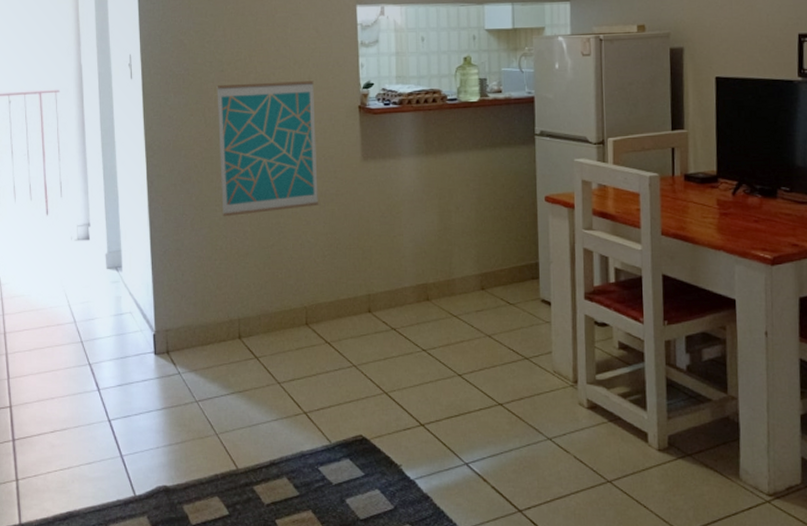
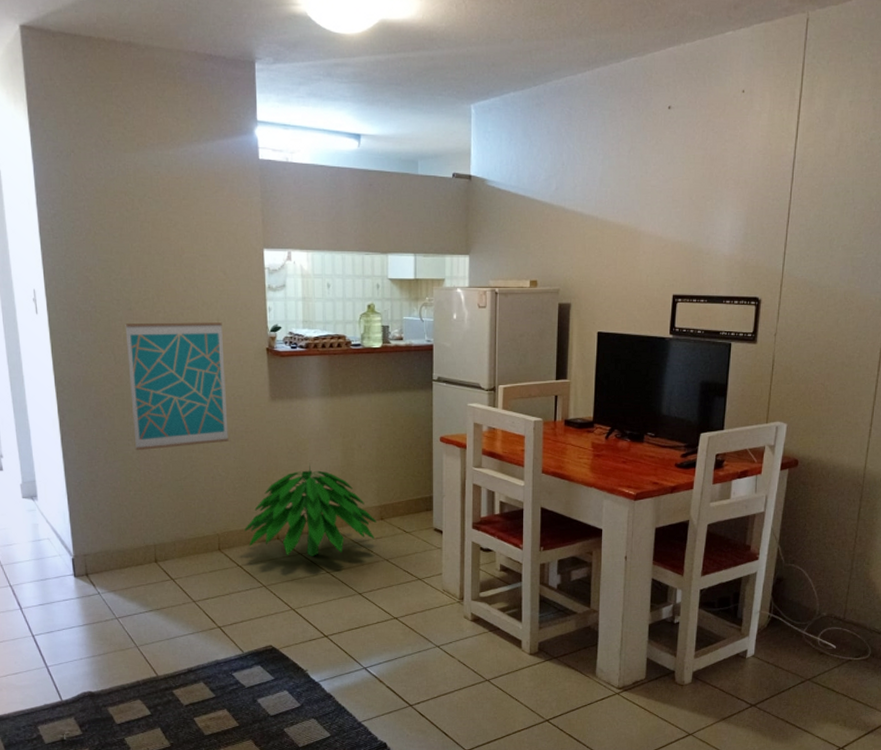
indoor plant: none [334,228,477,333] -> present [244,463,377,557]

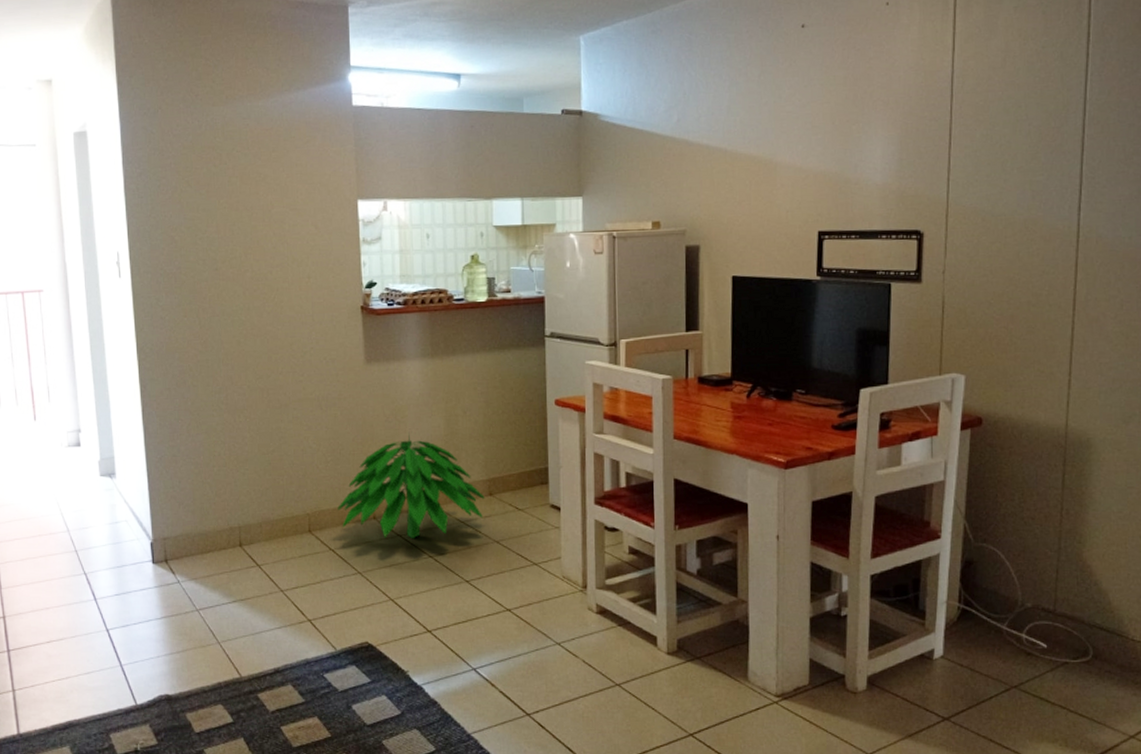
wall art: present [125,322,229,451] -> none [211,280,320,422]

